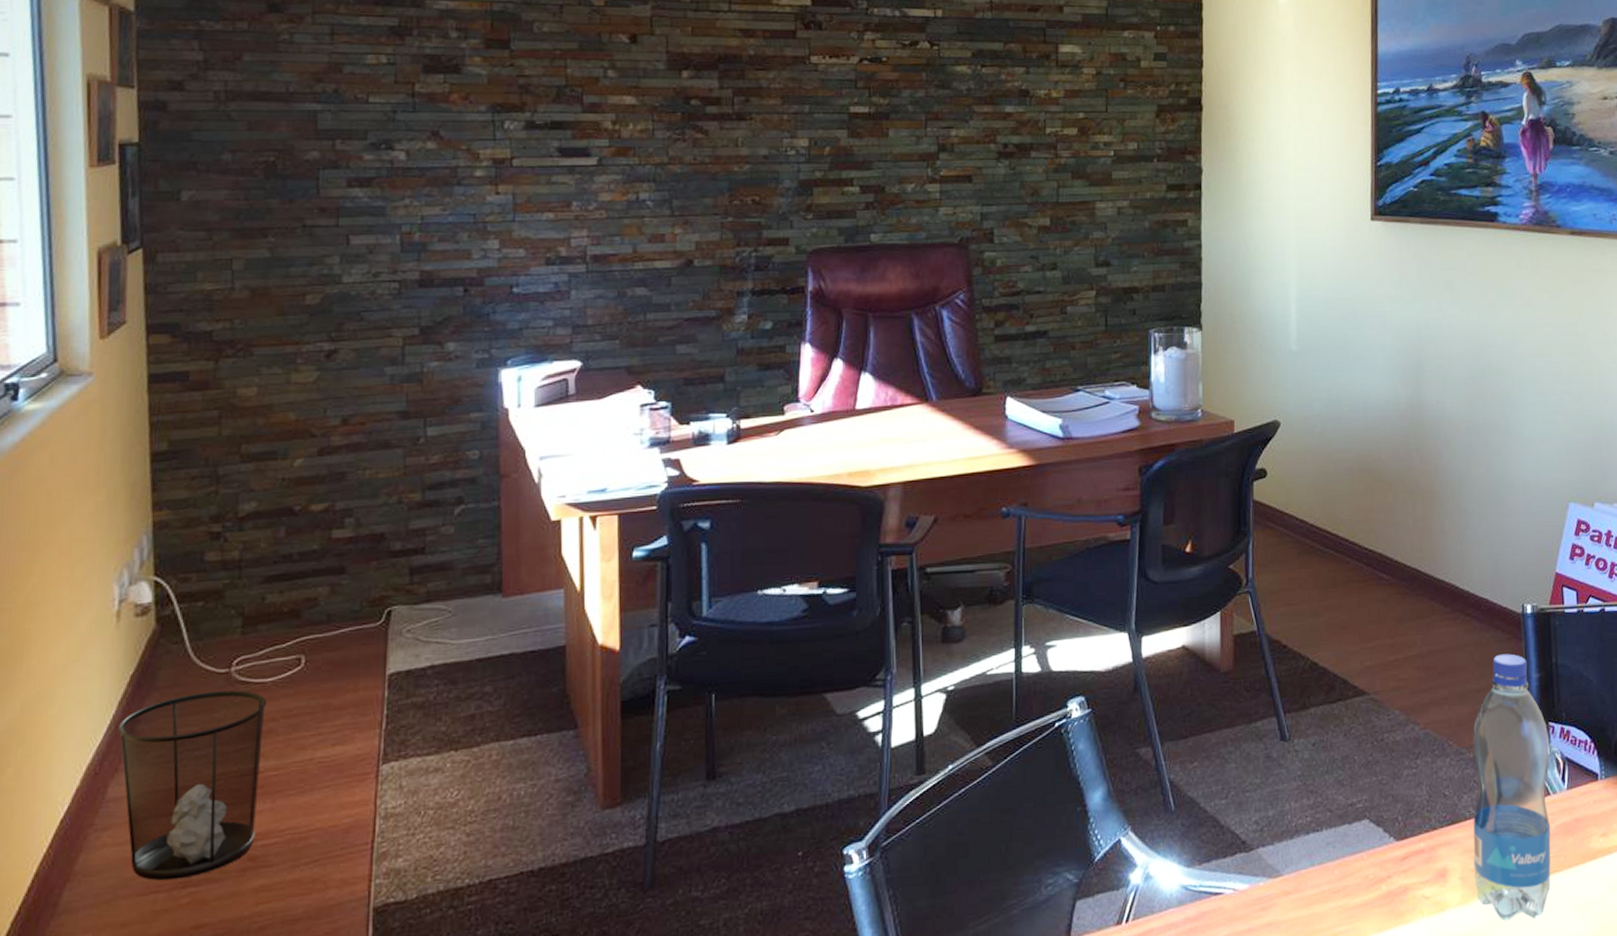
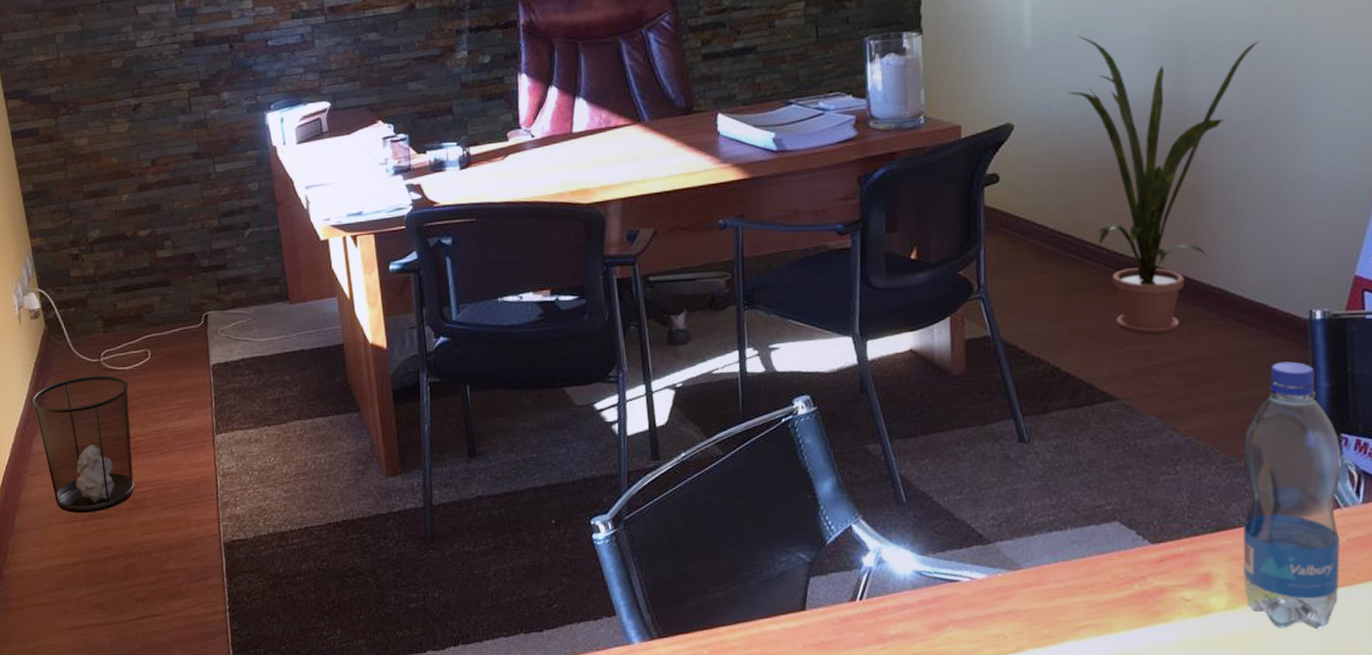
house plant: none [1325,342,1479,629] -> present [1067,36,1259,335]

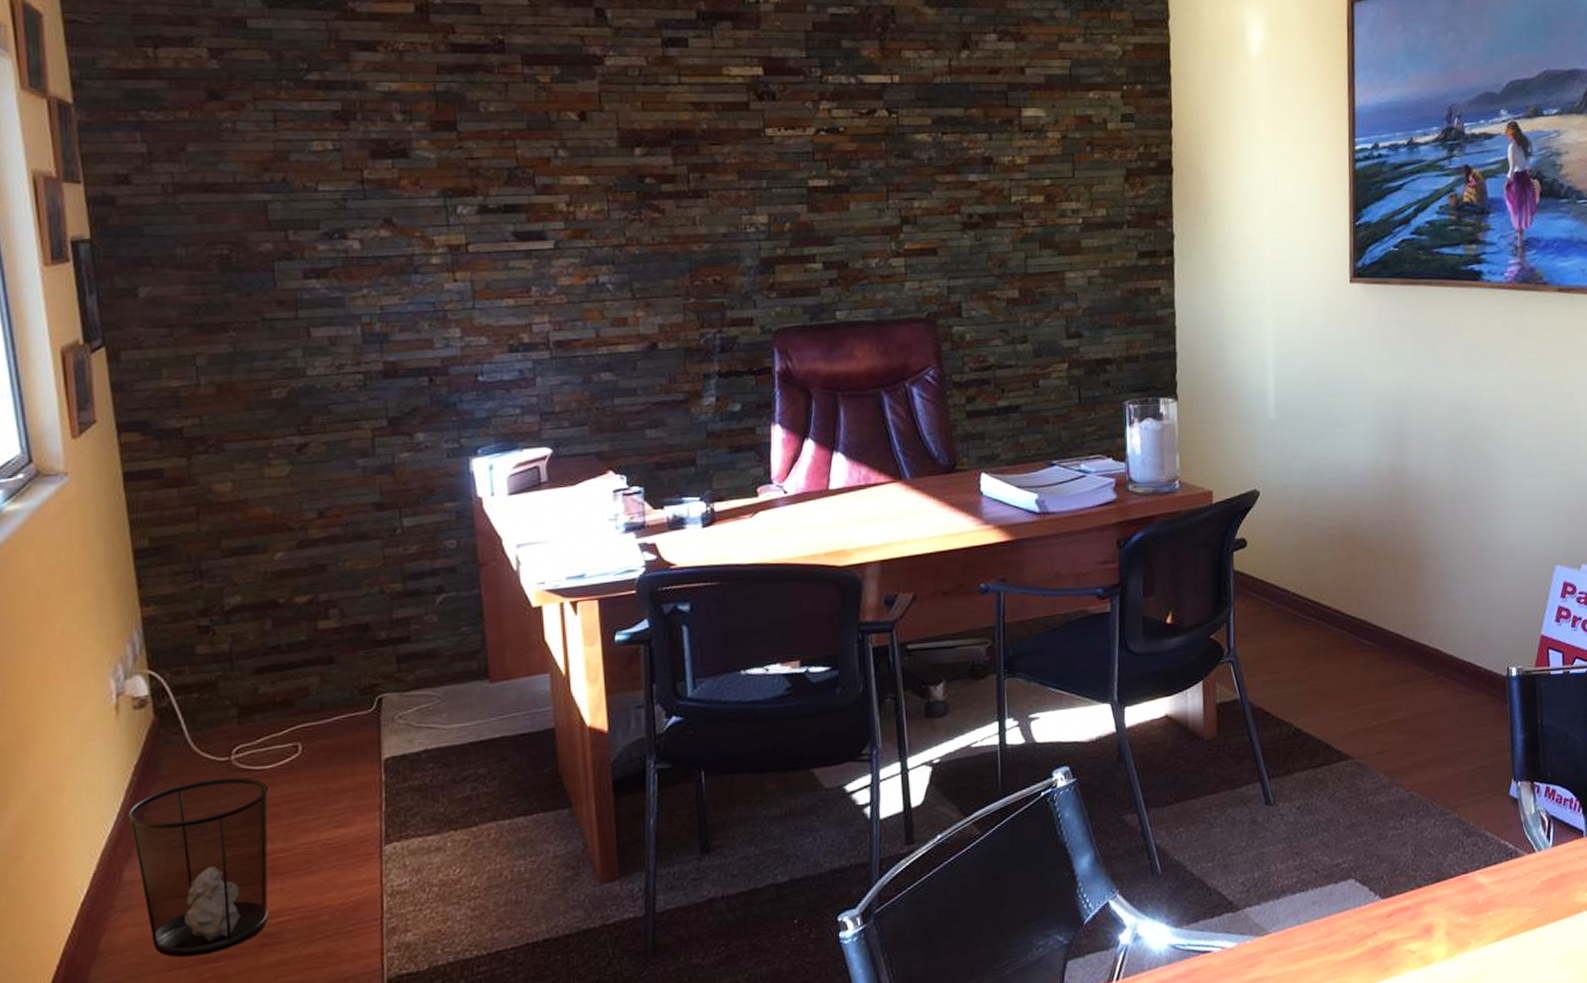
house plant: present [1067,36,1259,335] -> none [1305,408,1463,695]
bottle: present [1243,361,1341,630] -> none [1457,716,1536,973]

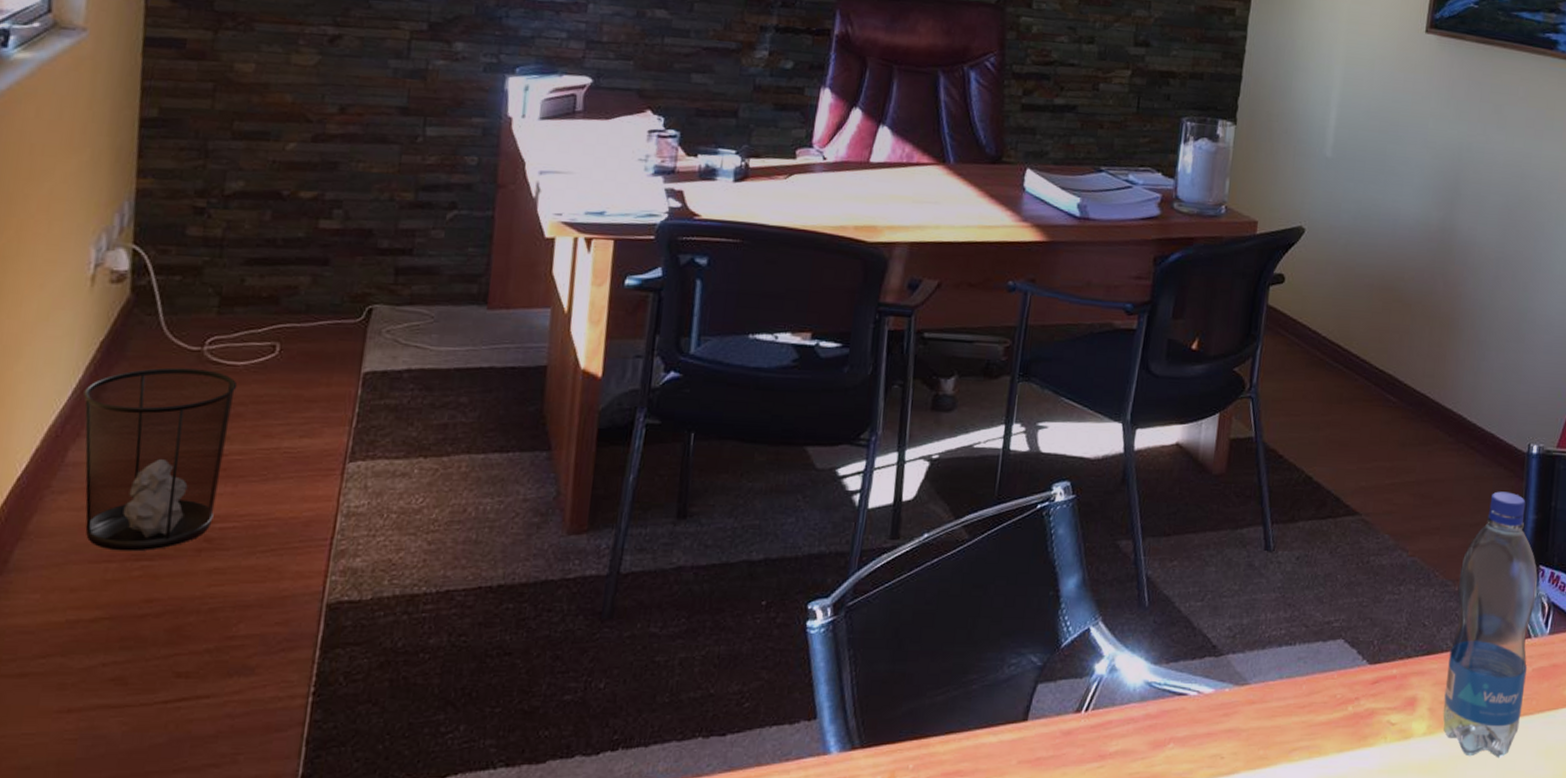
bottle: none [1457,716,1536,973] -> present [1442,491,1538,758]

